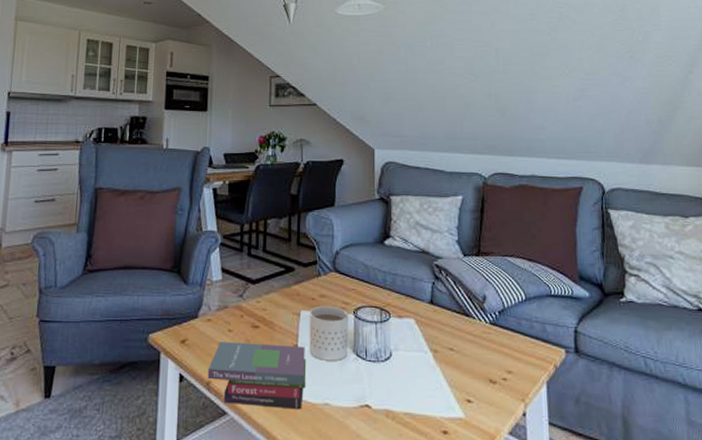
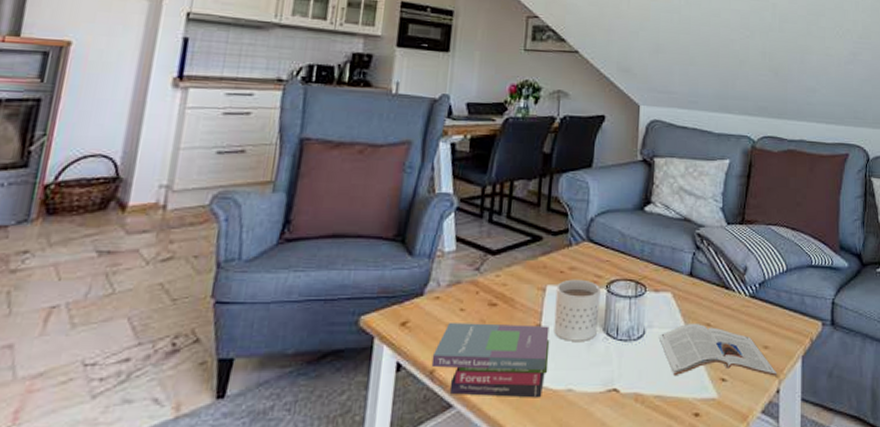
magazine: none [404,347,523,400] -> present [658,322,778,377]

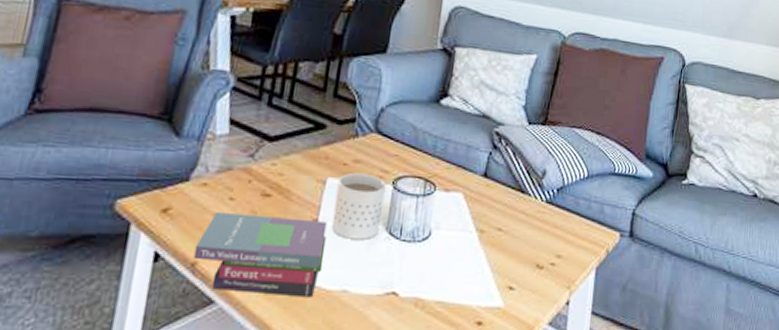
magazine: present [658,322,778,377] -> none [445,226,569,287]

